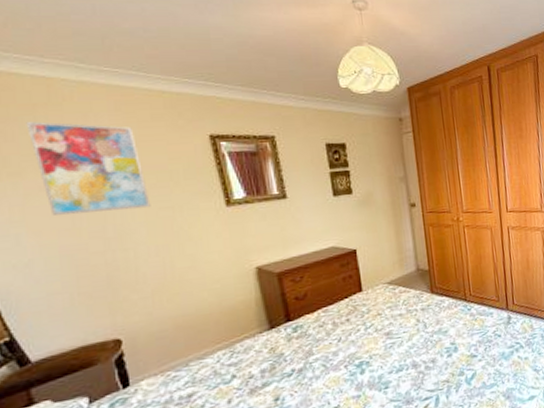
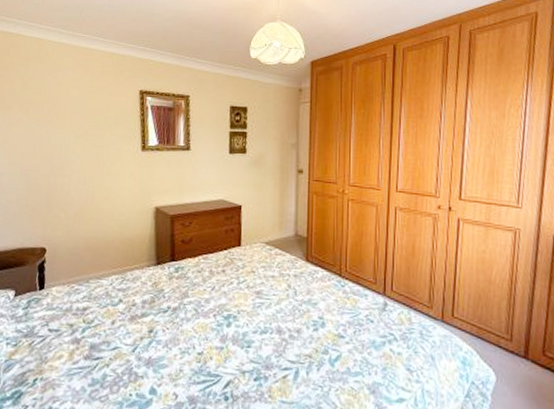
wall art: present [26,121,151,217] -> none [20,70,88,145]

